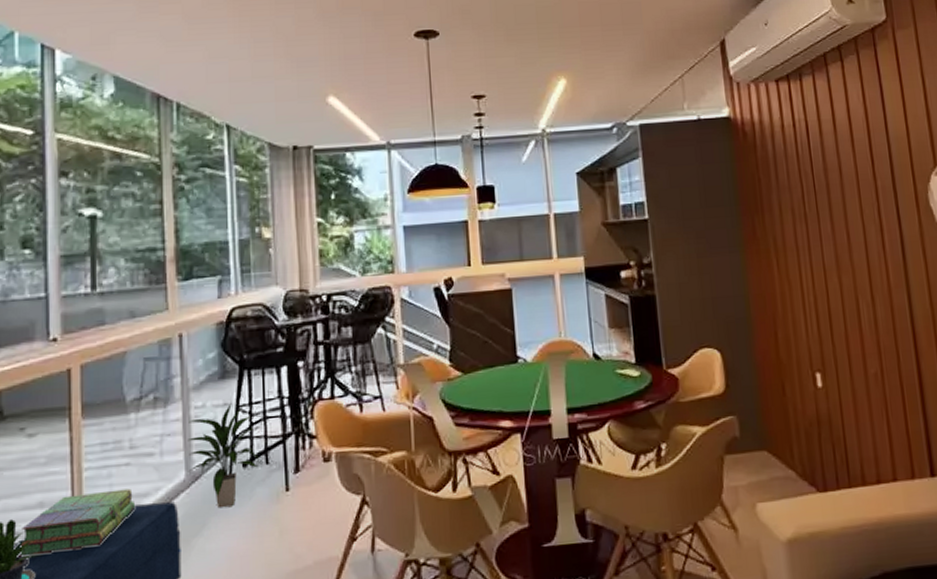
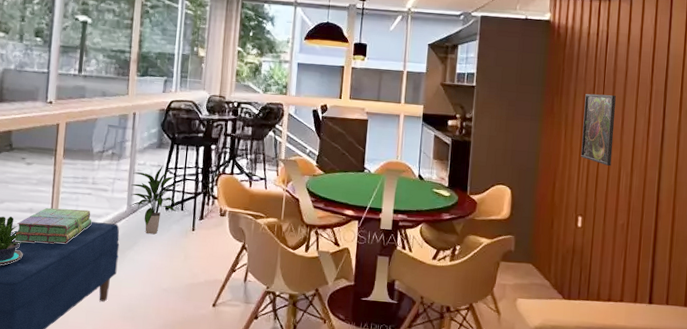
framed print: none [794,202,845,297] -> present [580,93,616,166]

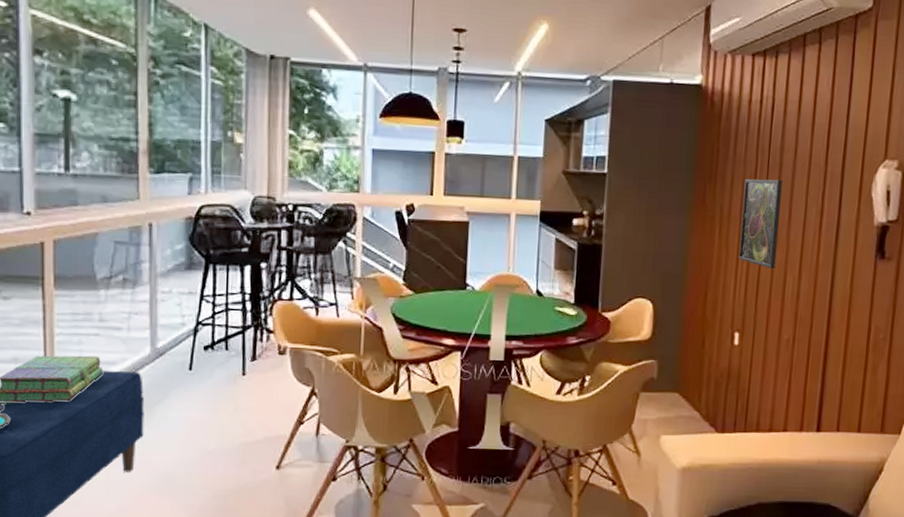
indoor plant: present [129,165,178,234] -> none [153,292,221,383]

